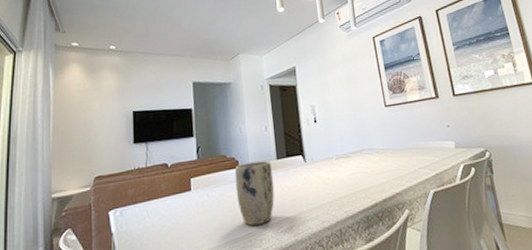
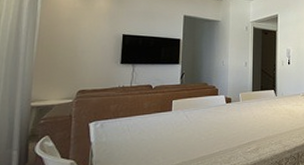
plant pot: present [234,160,275,226] -> none [213,92,248,145]

